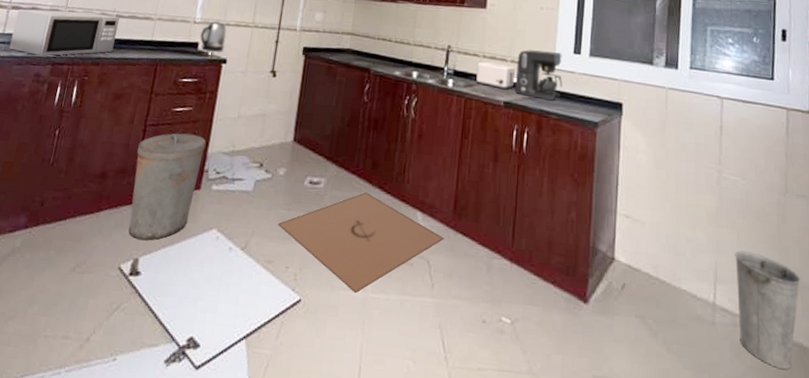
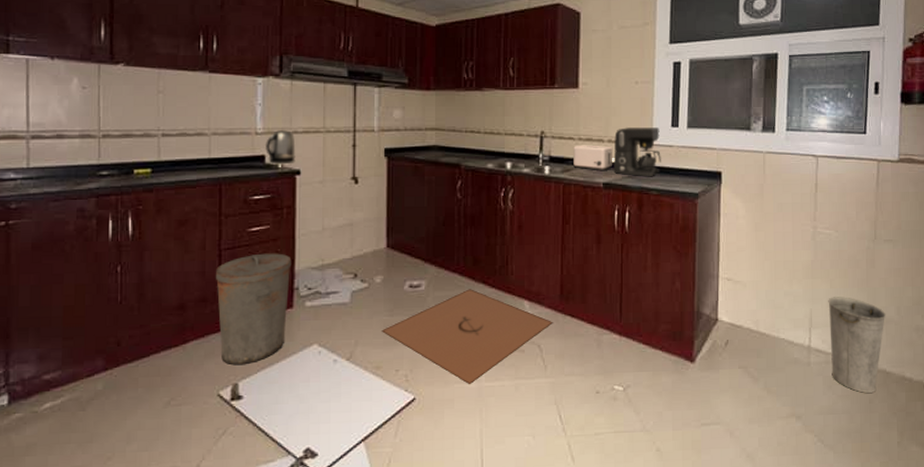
microwave: present [8,9,119,57] -> none [38,133,166,189]

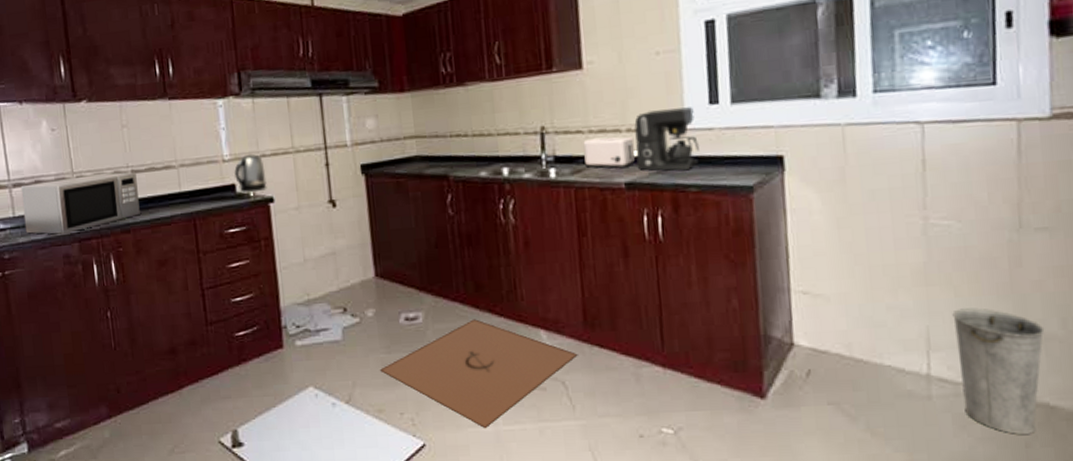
microwave: none [38,133,166,189] -> present [20,172,140,235]
trash can: present [216,253,292,366] -> none [201,289,279,411]

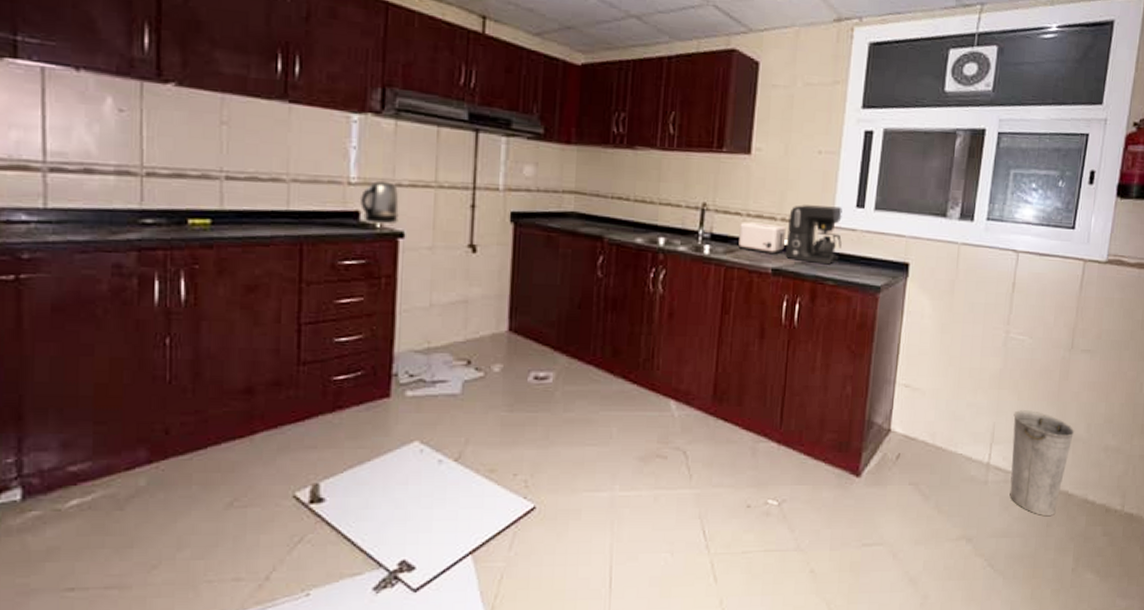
microwave: present [20,172,140,235] -> none [60,171,231,240]
floor mat: present [380,319,578,428] -> none [499,384,703,493]

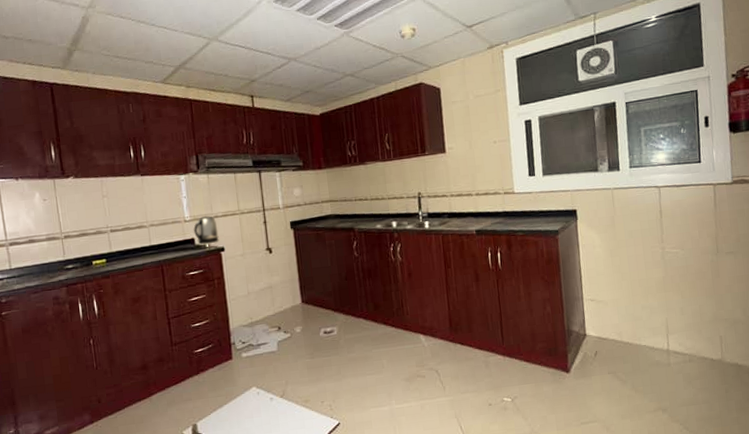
toaster: present [738,222,787,255] -> none [447,198,483,221]
coffee maker: present [785,205,843,265] -> none [481,178,523,222]
bucket: present [1009,410,1075,517] -> none [681,304,734,385]

